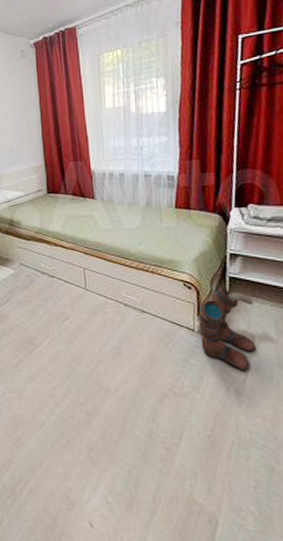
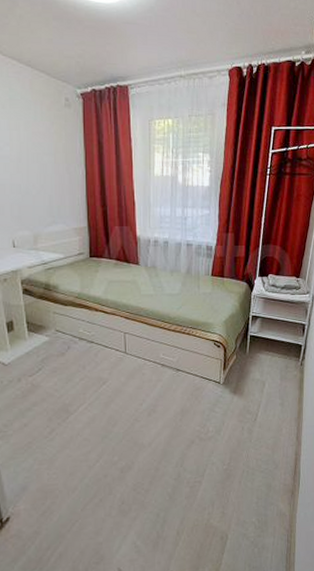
boots: present [198,287,257,371] -> none [224,344,266,412]

